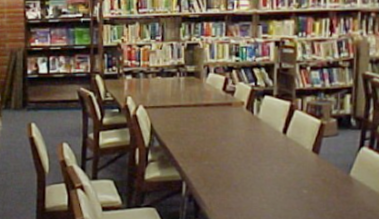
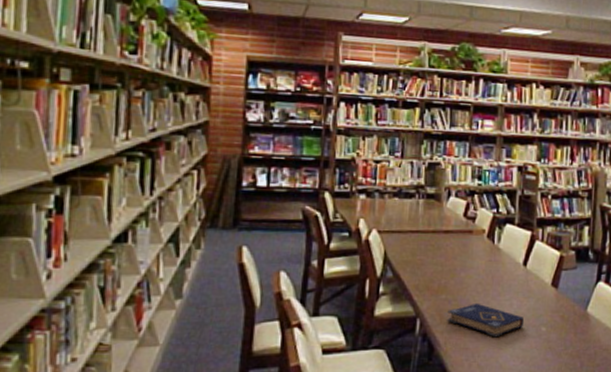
book: none [211,168,286,199] -> present [447,302,525,338]

